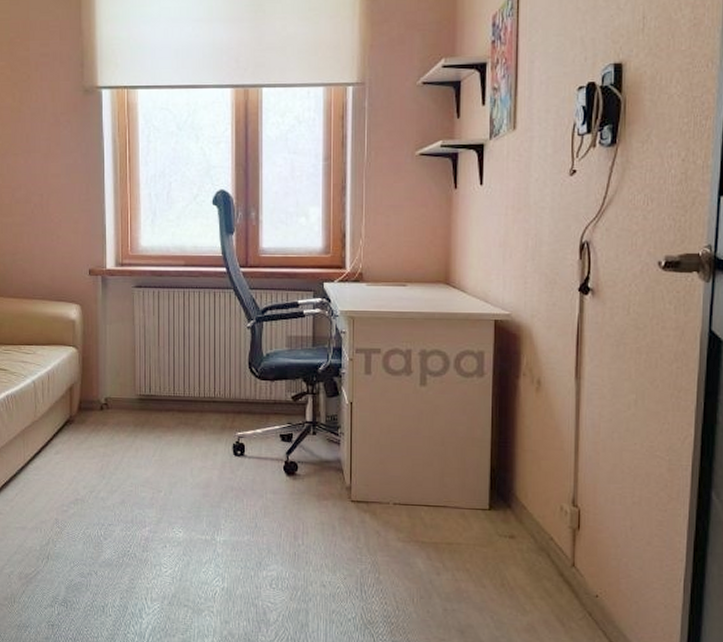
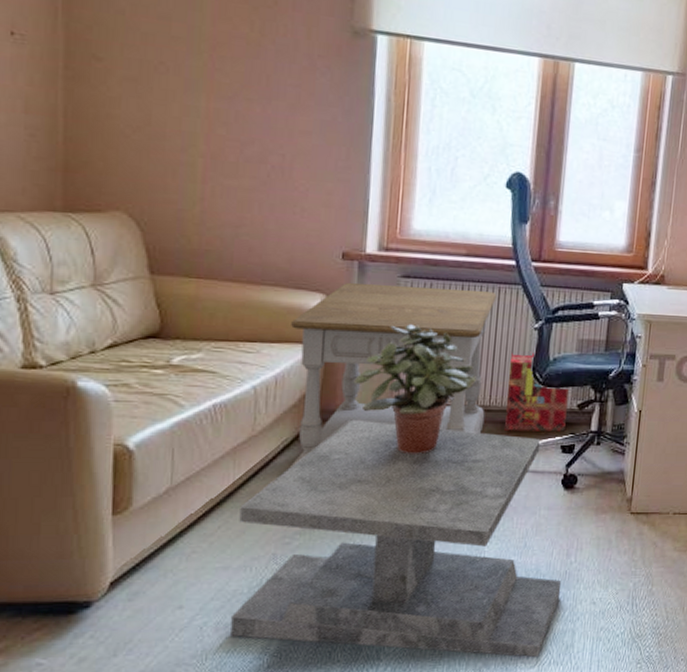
coffee table: none [30,408,292,633] -> present [230,419,562,658]
side table: none [56,293,213,449] -> present [289,282,497,469]
potted plant: none [105,327,201,440] -> present [353,324,476,455]
product box: none [228,349,282,422] -> present [505,352,569,432]

